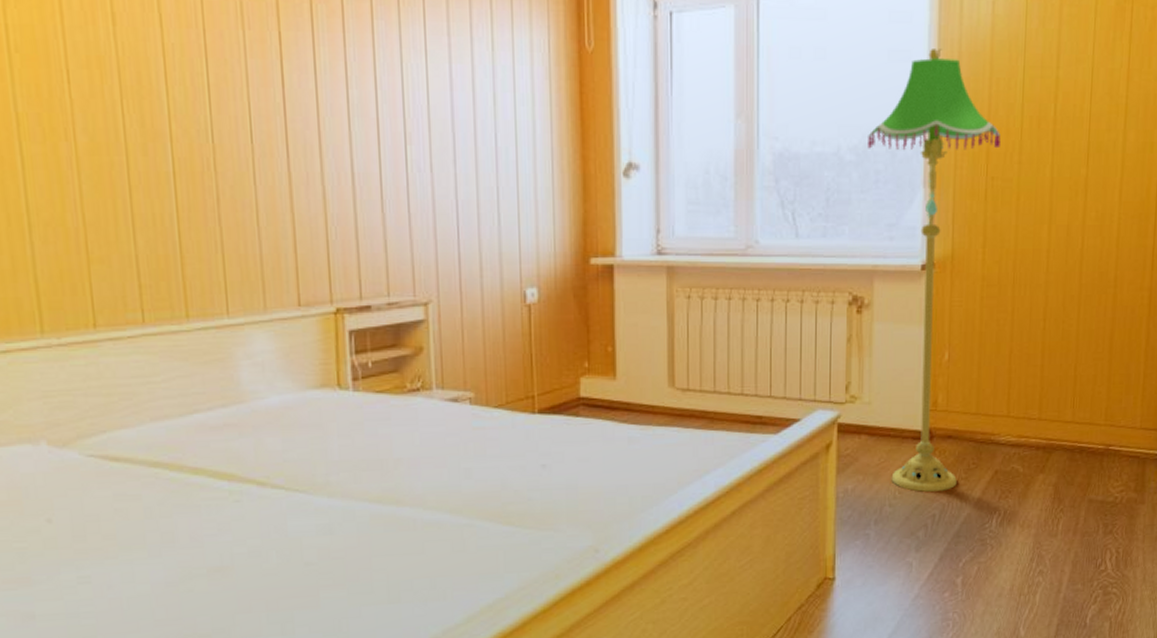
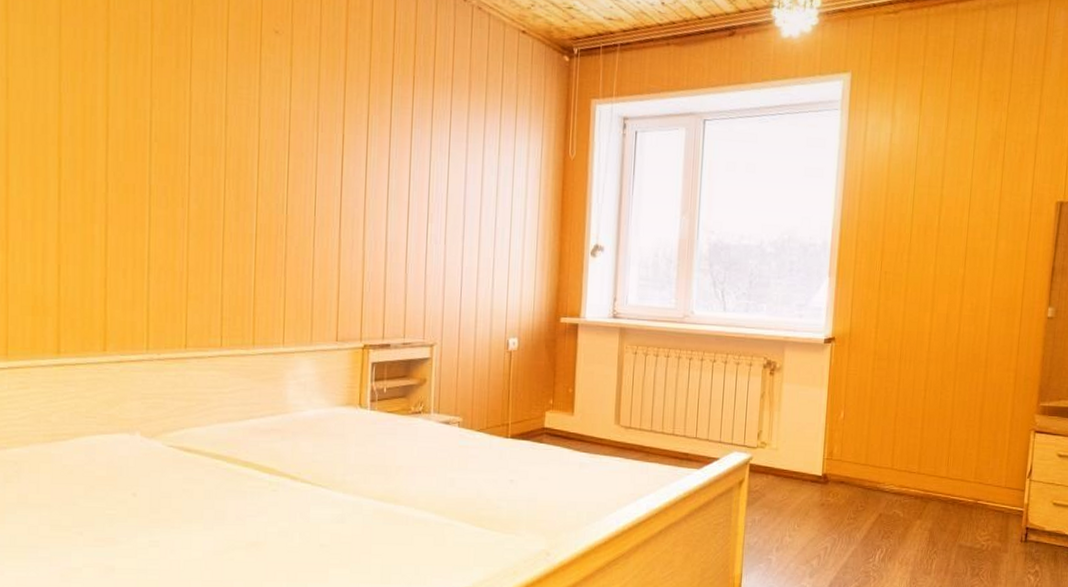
floor lamp: present [868,49,1001,492] -> none [785,168,893,527]

